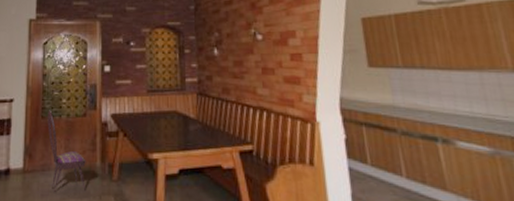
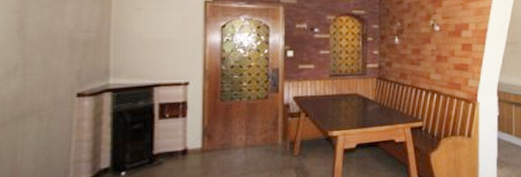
dining chair: present [47,110,86,192] -> none [227,93,268,168]

